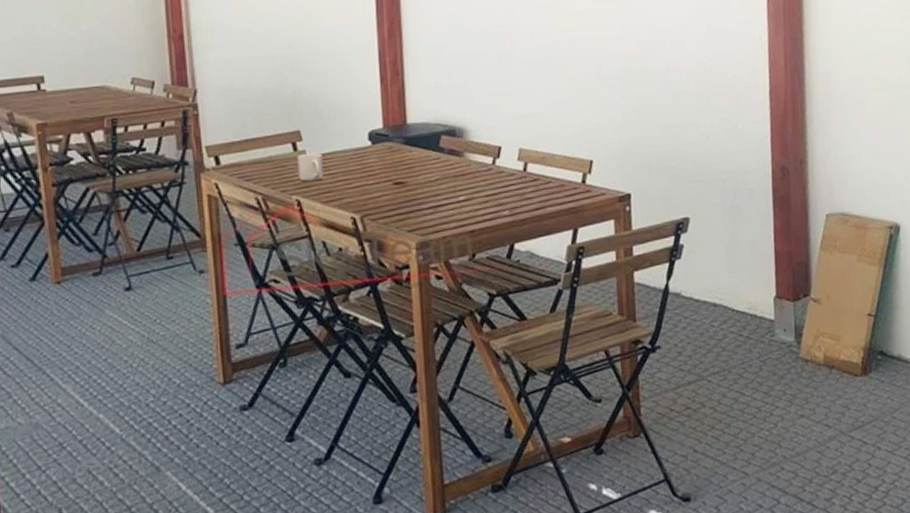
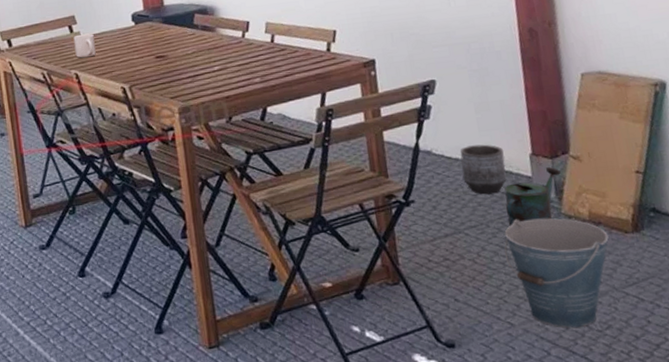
planter: none [708,286,751,339] -> present [460,144,507,194]
bucket: none [744,362,840,475] -> present [504,218,609,328]
watering can: none [748,310,801,373] -> present [504,167,561,227]

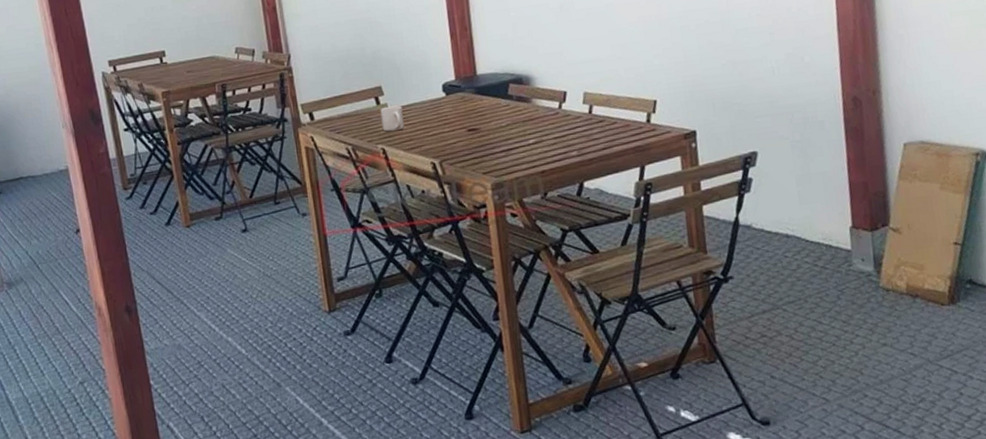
planter: present [460,144,507,194] -> none [780,217,826,269]
watering can: present [504,167,561,227] -> none [824,240,880,302]
bucket: present [504,218,609,328] -> none [821,292,925,402]

